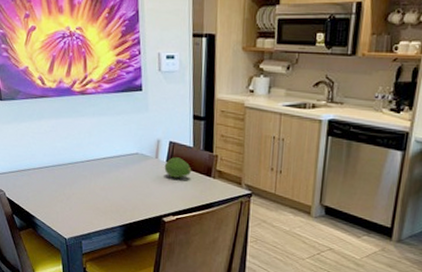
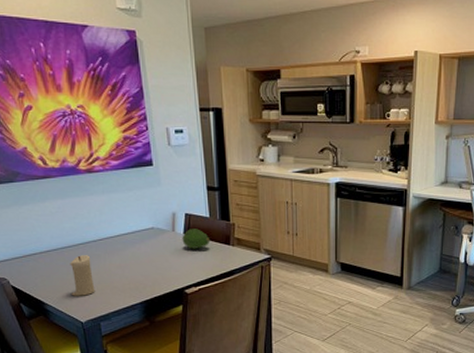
candle: none [58,174,80,214] -> present [70,255,95,296]

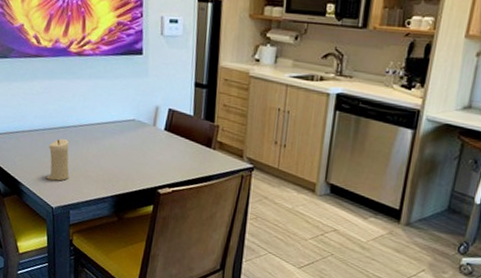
fruit: present [182,229,210,249] -> none [162,125,191,148]

